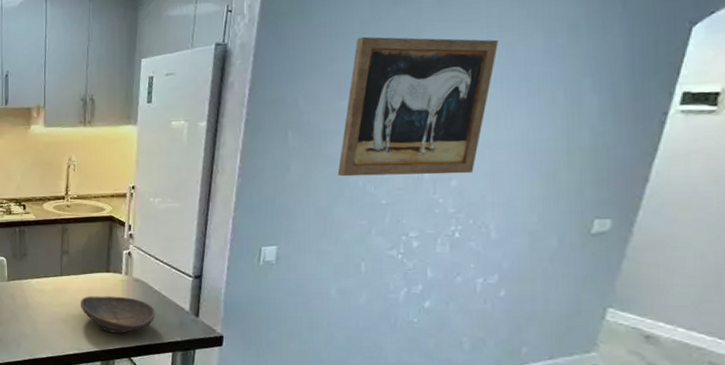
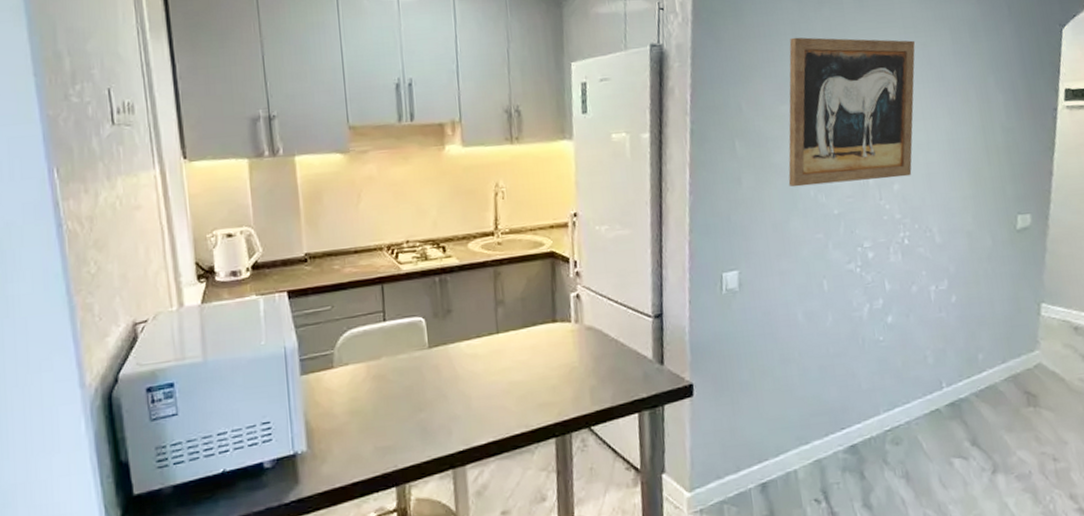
decorative bowl: present [80,296,156,334] -> none [523,350,615,399]

